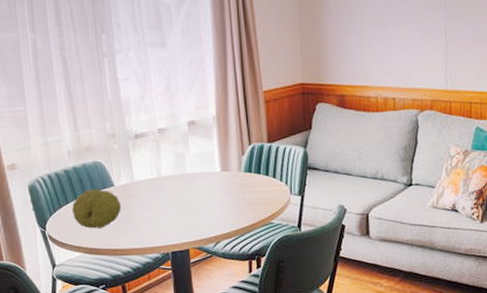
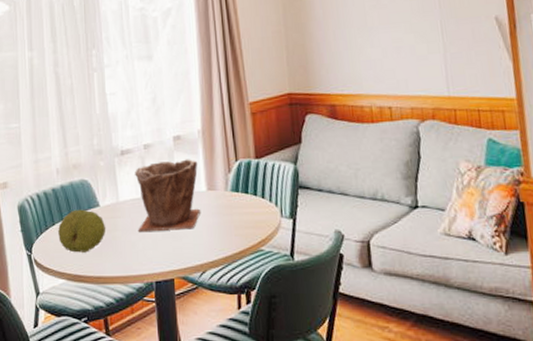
plant pot: none [149,142,214,210] -> present [135,159,200,233]

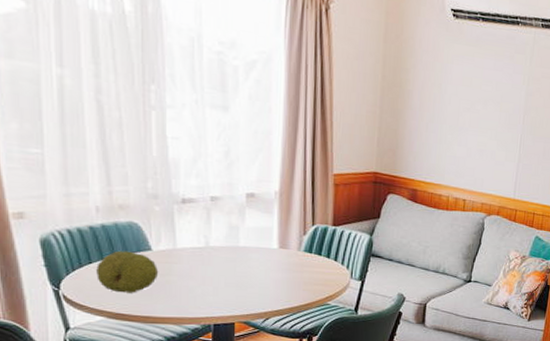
plant pot: present [135,159,200,233] -> none [197,215,272,281]

